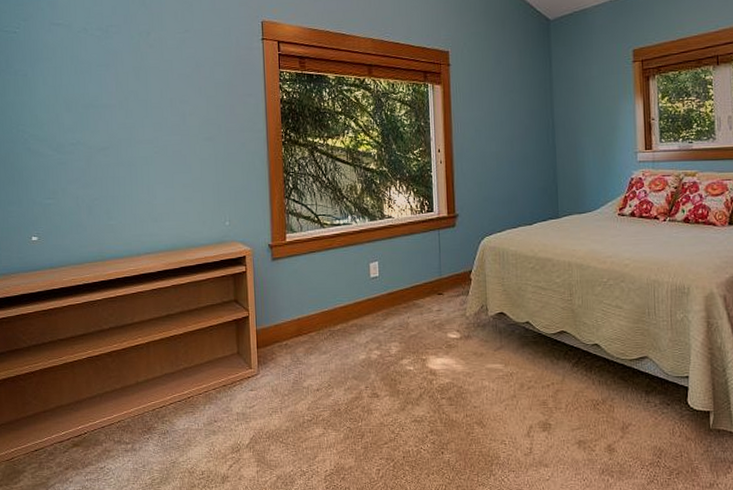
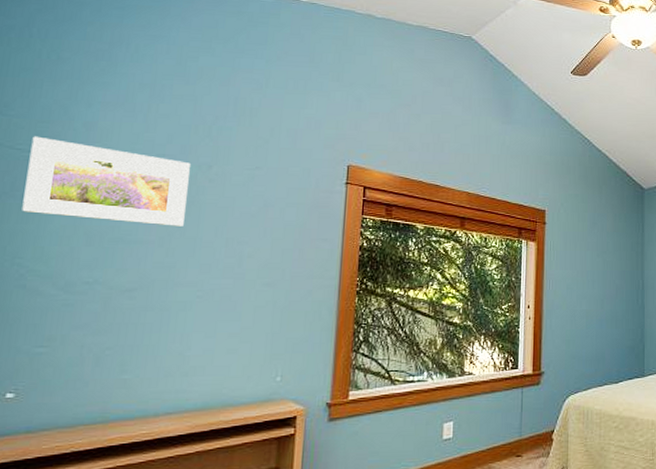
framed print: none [14,18,136,91] -> present [22,136,190,226]

